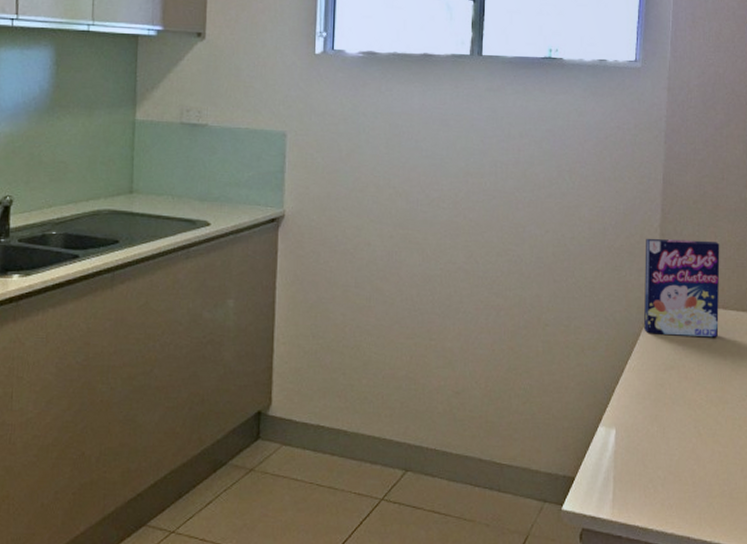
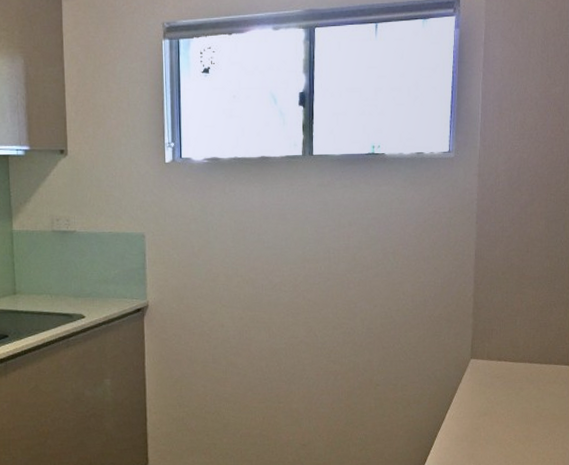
cereal box: present [644,238,720,338] -> none [460,305,526,388]

